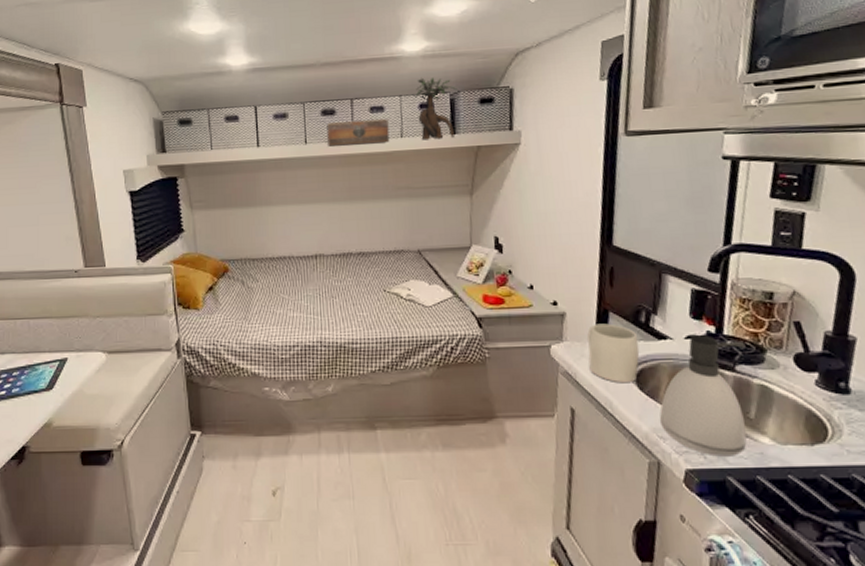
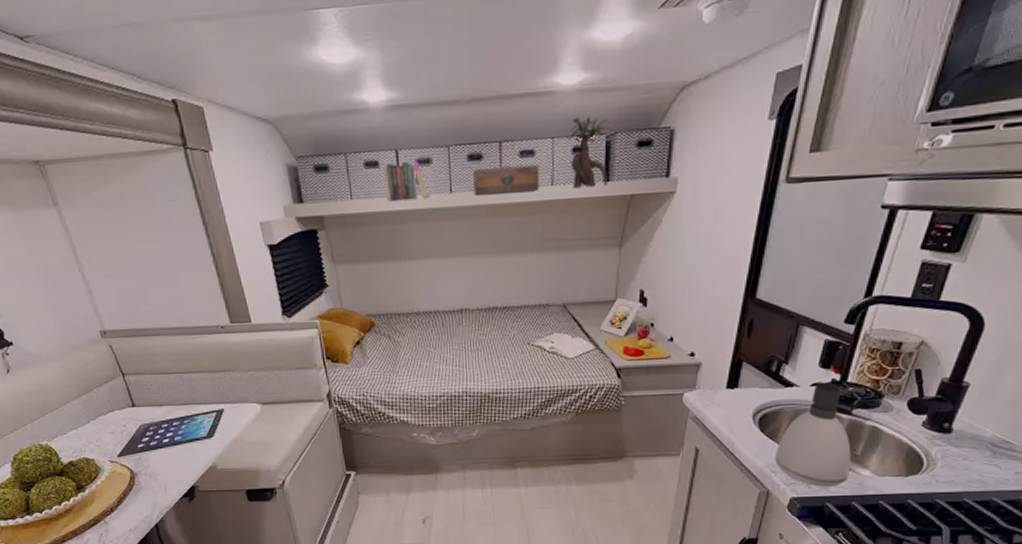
books: none [242,116,286,152] -> present [383,161,430,201]
mug: present [587,323,640,384] -> none [717,372,767,426]

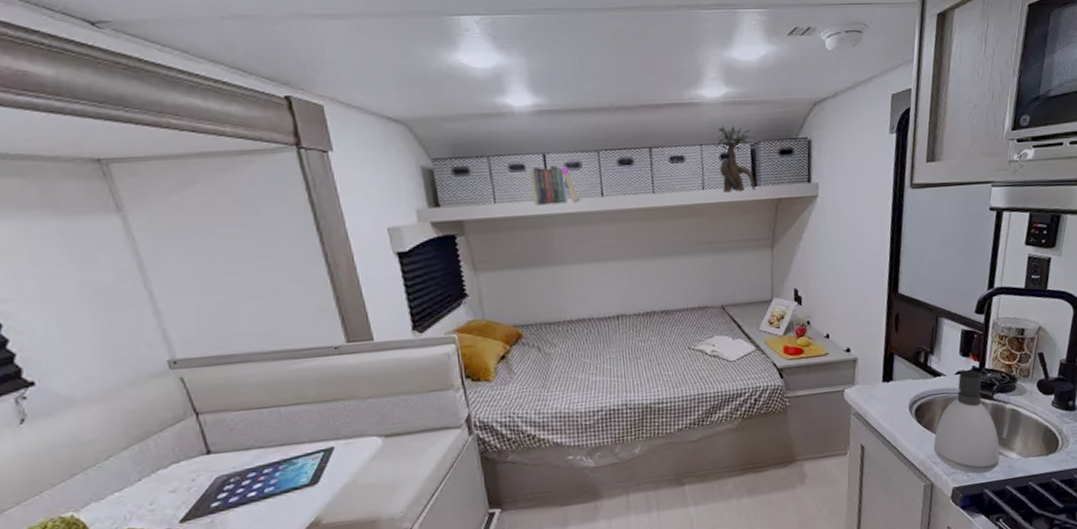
decorative box: present [473,165,539,197] -> none [624,170,691,200]

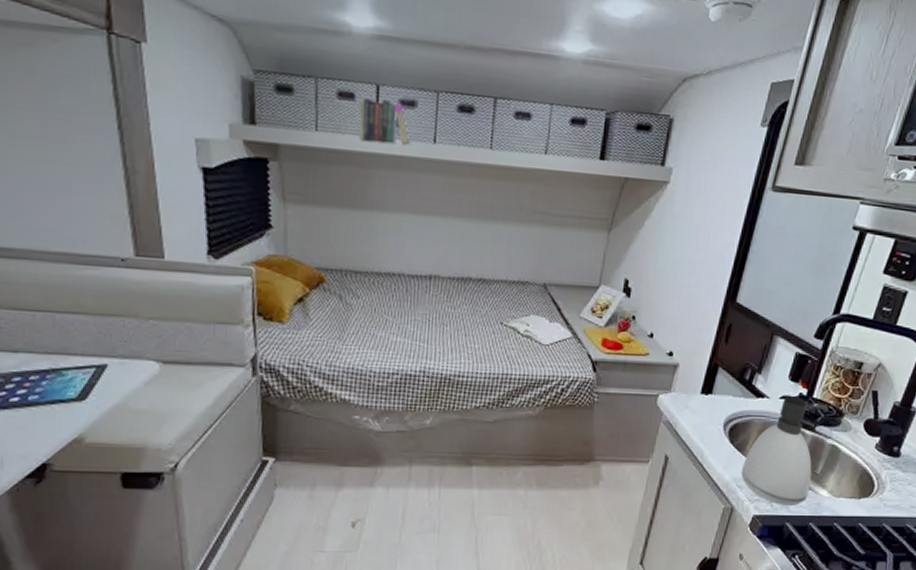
decorative plant: present [716,126,760,193] -> none [567,86,617,164]

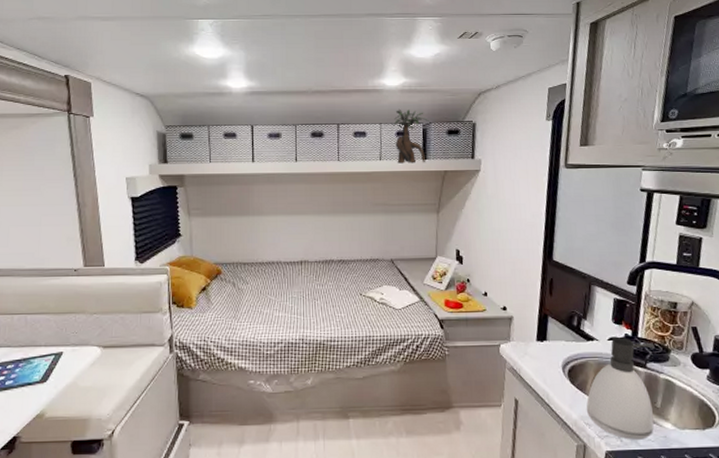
books: present [358,97,411,145] -> none [240,135,278,166]
decorative plant: none [567,86,617,164] -> present [393,109,431,164]

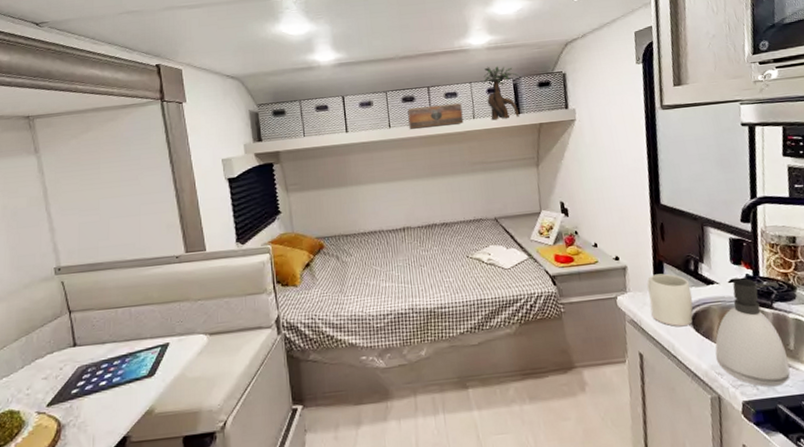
decorative box: none [315,143,370,166] -> present [407,103,464,130]
mug: none [530,326,572,378] -> present [647,273,694,327]

